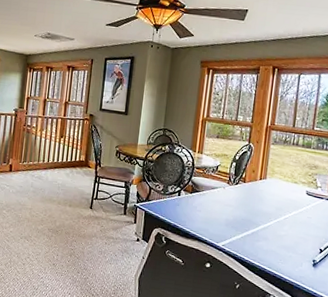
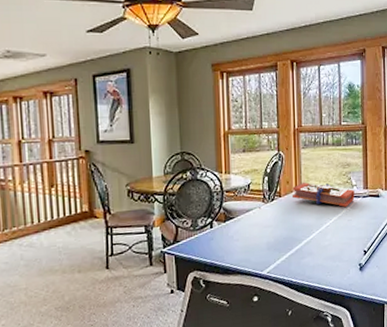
book: none [255,174,319,205] -> present [291,182,355,207]

